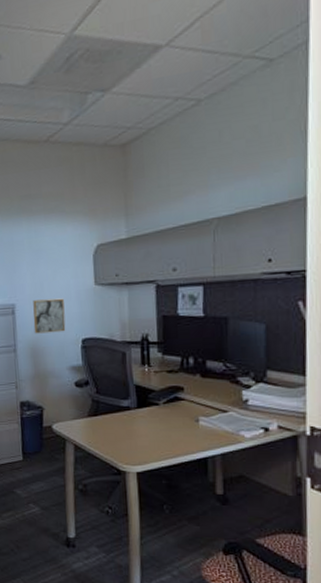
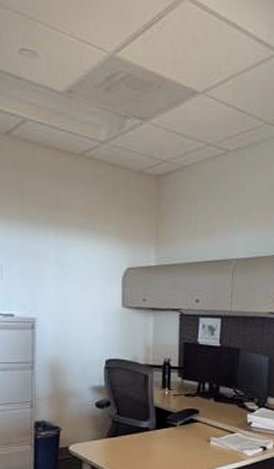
wall art: present [33,298,66,334] -> none [55,316,90,351]

